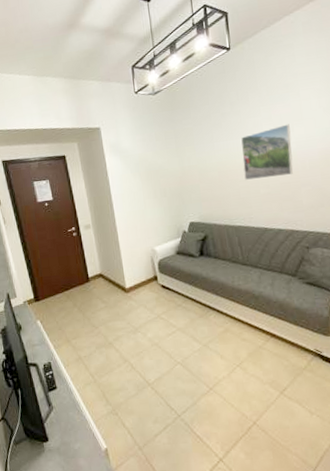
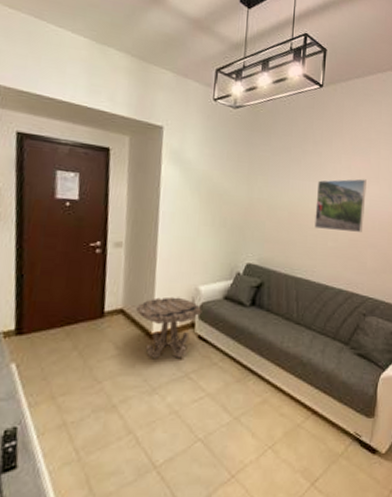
side table: none [111,258,161,306] -> present [136,297,202,359]

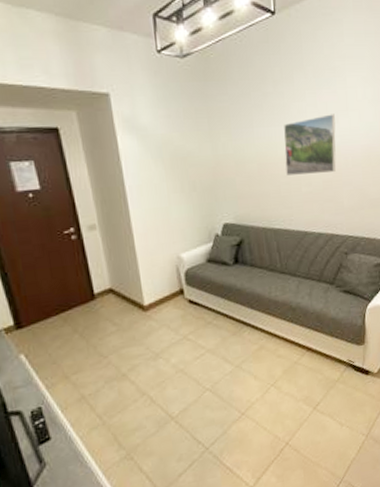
side table: present [136,297,202,359] -> none [124,268,188,328]

